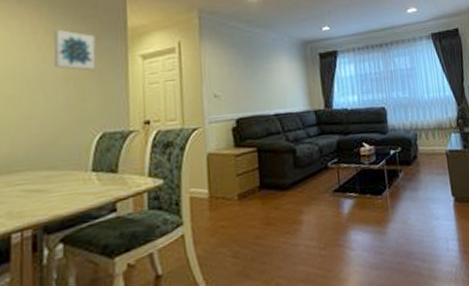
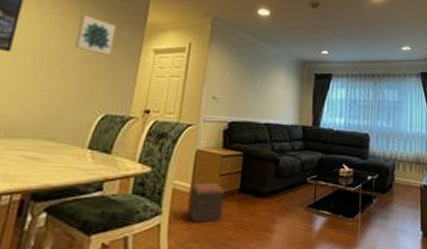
footstool: none [208,183,247,227] -> present [187,182,225,222]

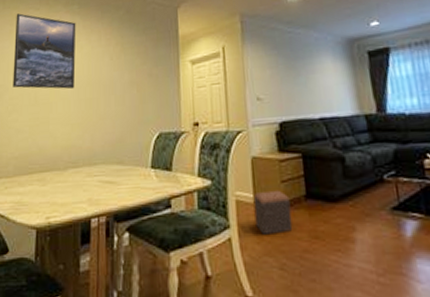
wall art: present [74,15,116,55] -> none [121,41,154,76]

